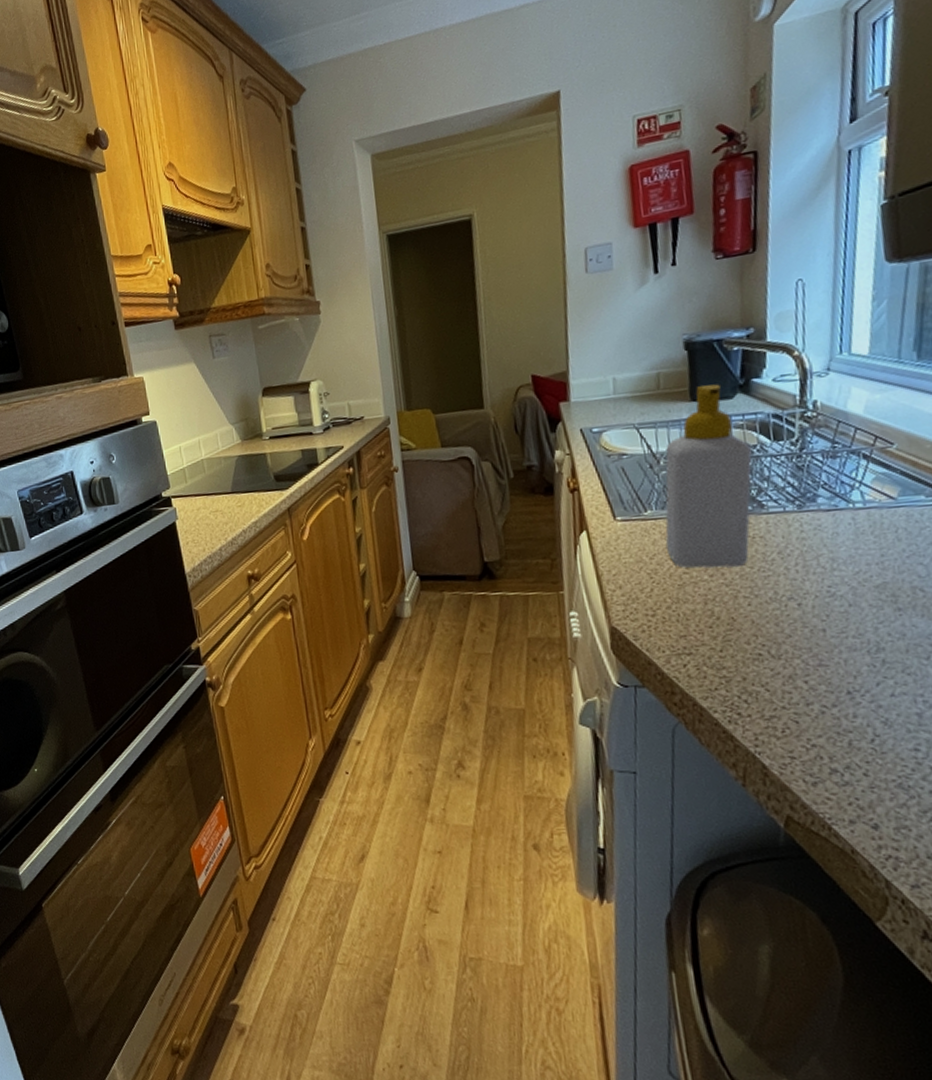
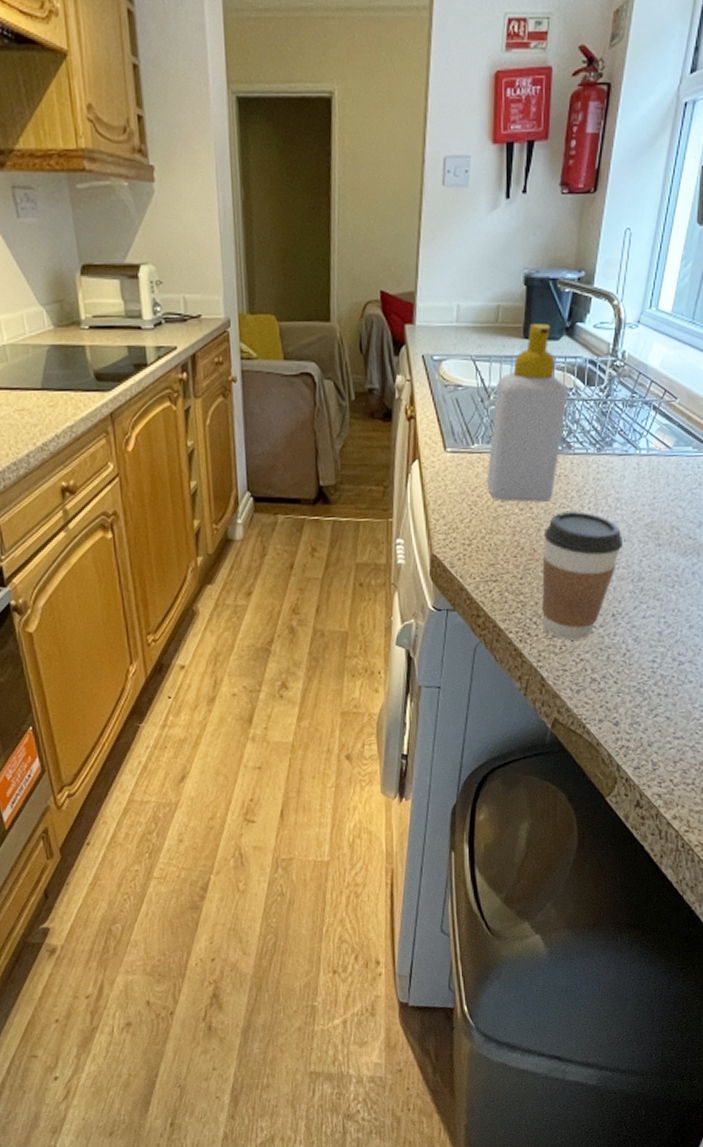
coffee cup: none [742,574,848,722] -> present [542,510,622,641]

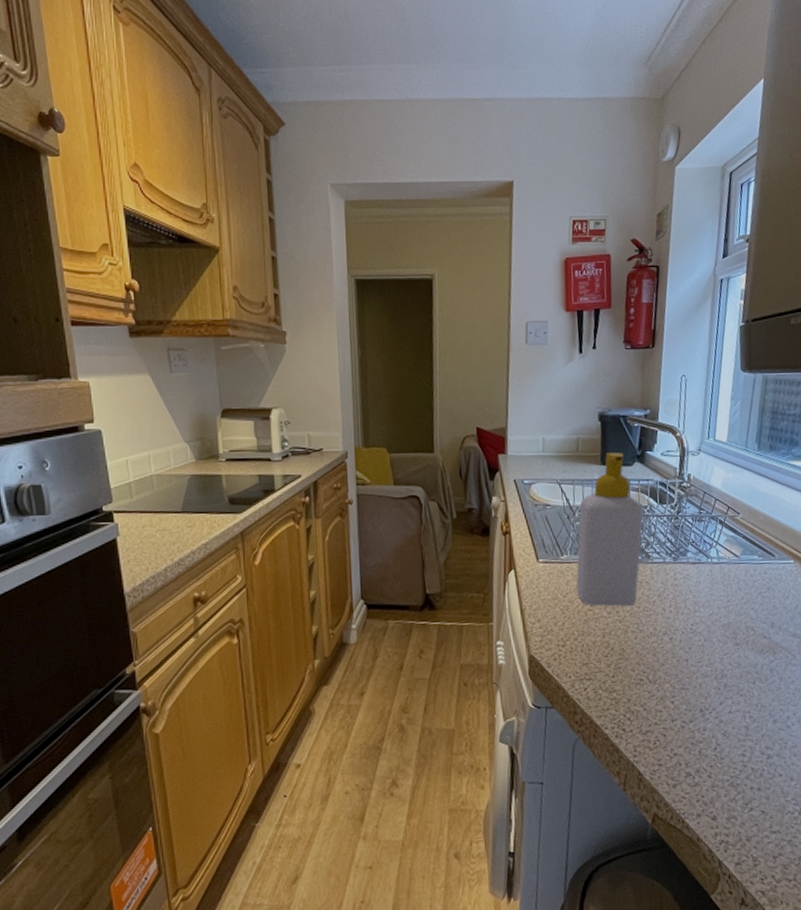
coffee cup: present [542,510,622,641] -> none [630,613,704,736]

